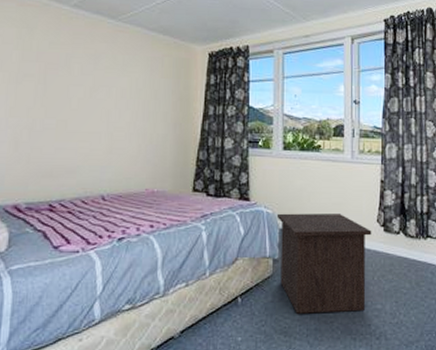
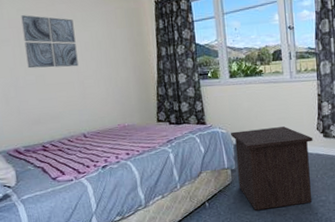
wall art: none [49,49,112,115] -> present [21,15,79,69]

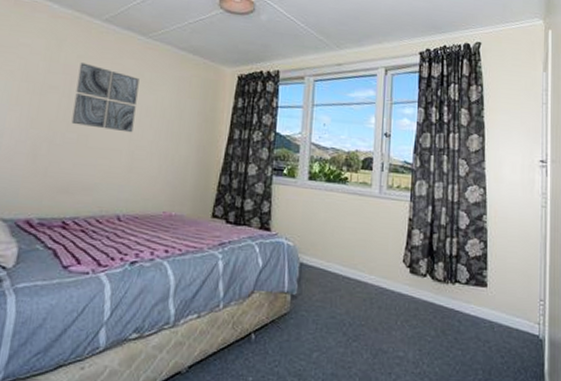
nightstand: present [231,126,313,210] -> none [297,246,397,358]

